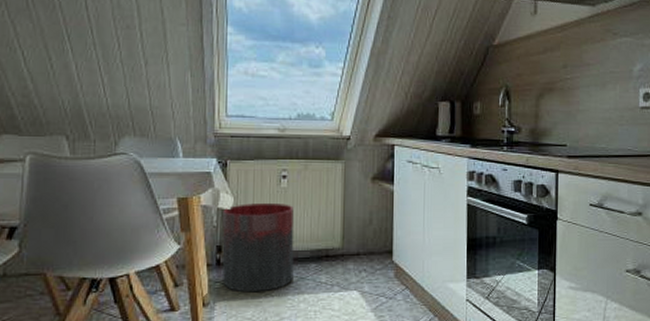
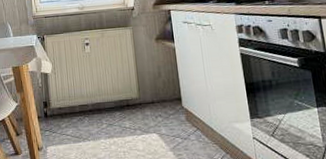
trash can: present [222,202,294,293] -> none [45,65,104,139]

